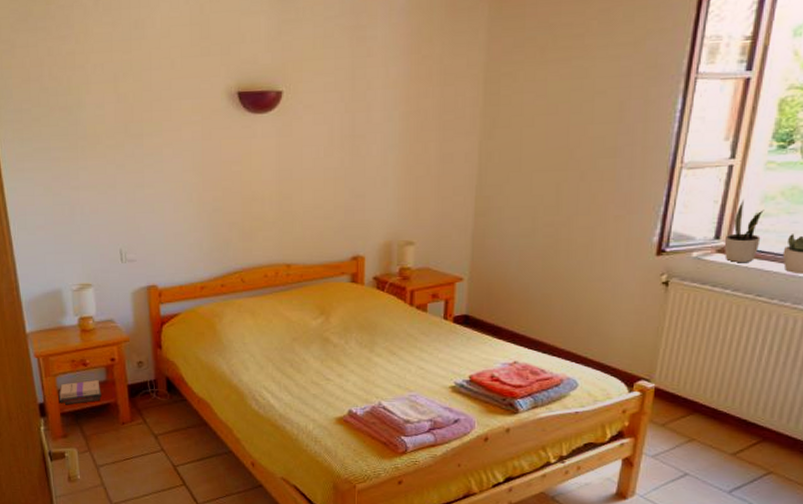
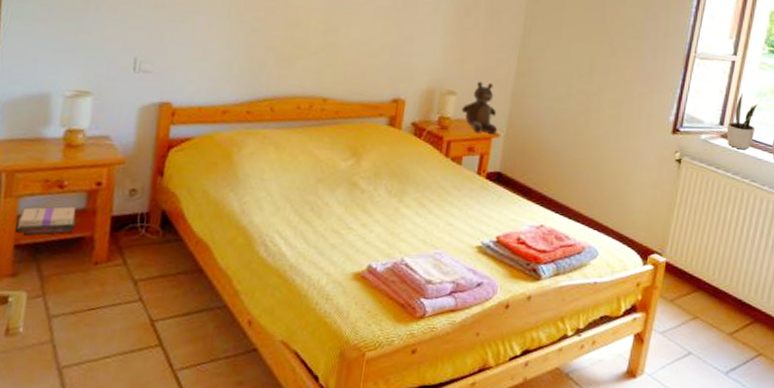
teddy bear: none [421,228,461,278] -> present [461,81,498,134]

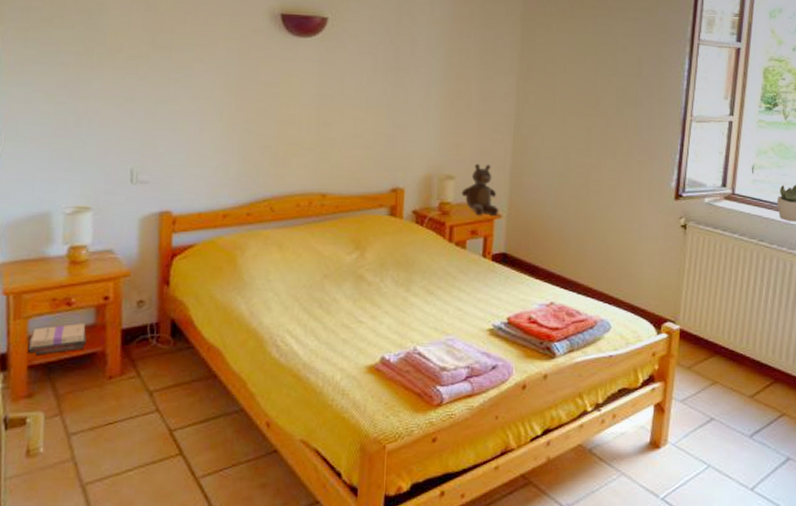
potted plant: present [727,93,758,150] -> none [731,152,759,210]

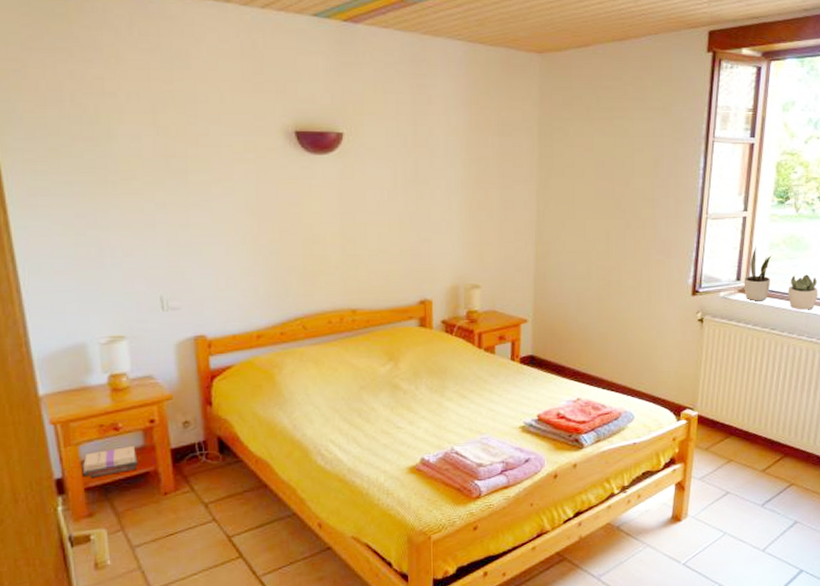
teddy bear: present [461,163,499,215] -> none [487,271,525,321]
potted plant: none [731,152,759,210] -> present [745,247,772,302]

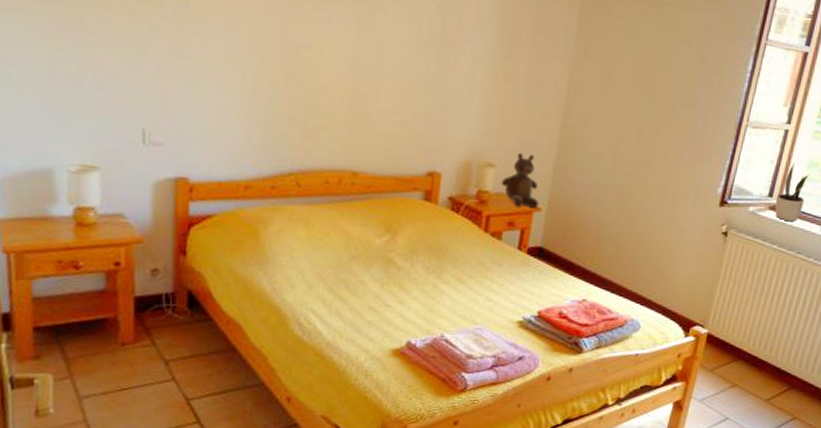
books: present [83,446,138,478] -> none [34,287,97,318]
teddy bear: none [487,271,525,321] -> present [501,152,539,208]

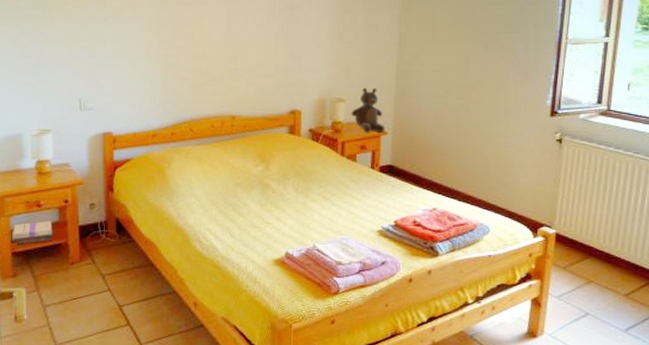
books: none [34,287,97,318] -> present [12,221,53,245]
potted plant: present [775,163,809,222] -> none [606,71,636,125]

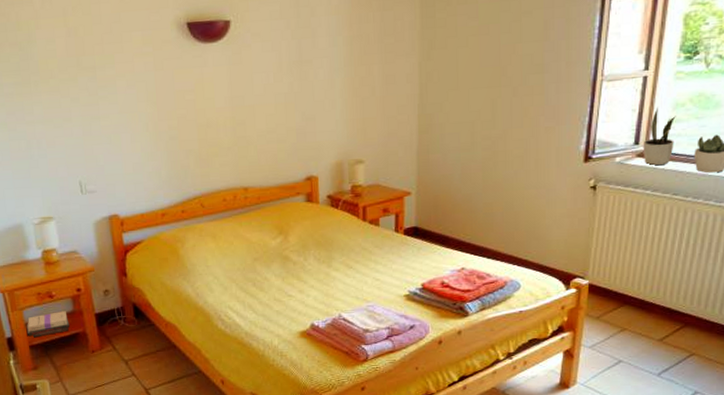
teddy bear: present [351,87,385,132] -> none [371,145,409,194]
potted plant: none [606,71,636,125] -> present [644,108,676,166]

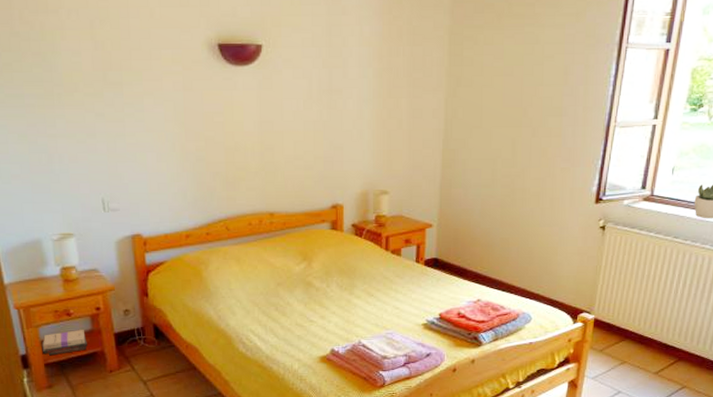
potted plant: present [644,108,676,166] -> none [649,155,680,210]

